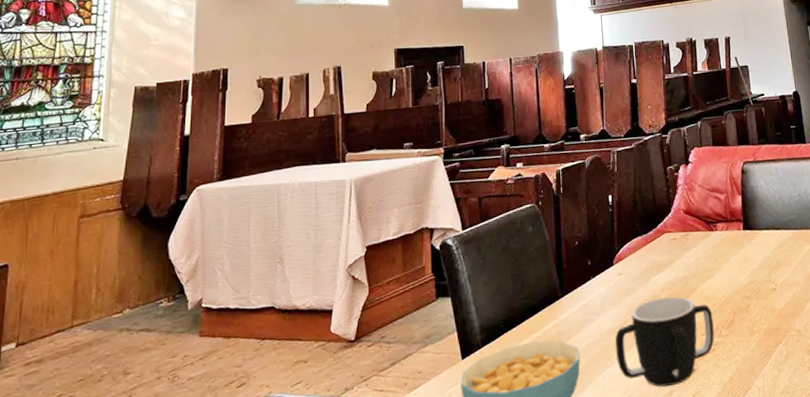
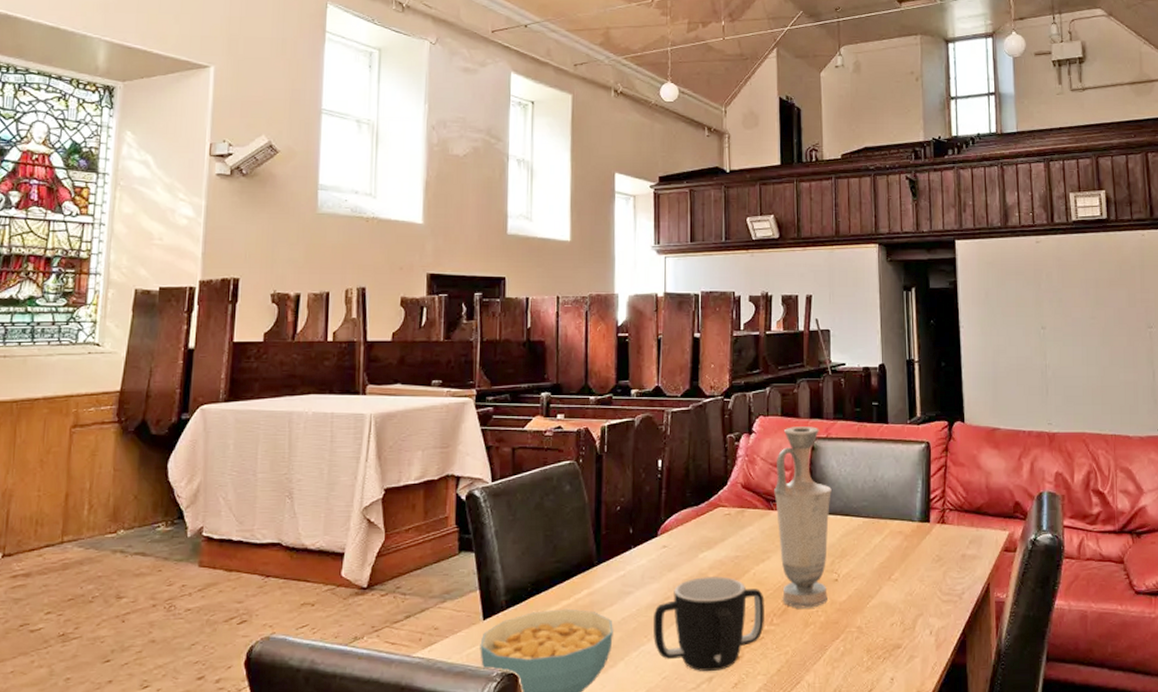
vase: none [712,152,768,319] -> present [774,426,832,609]

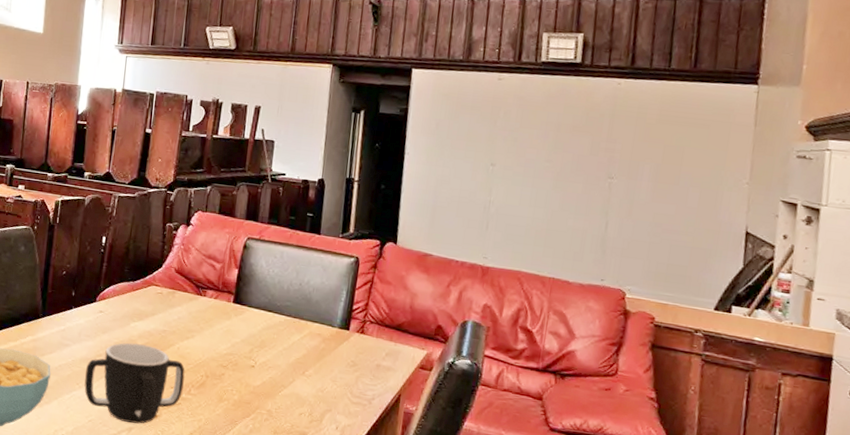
vase: present [774,426,832,609] -> none [201,224,258,387]

